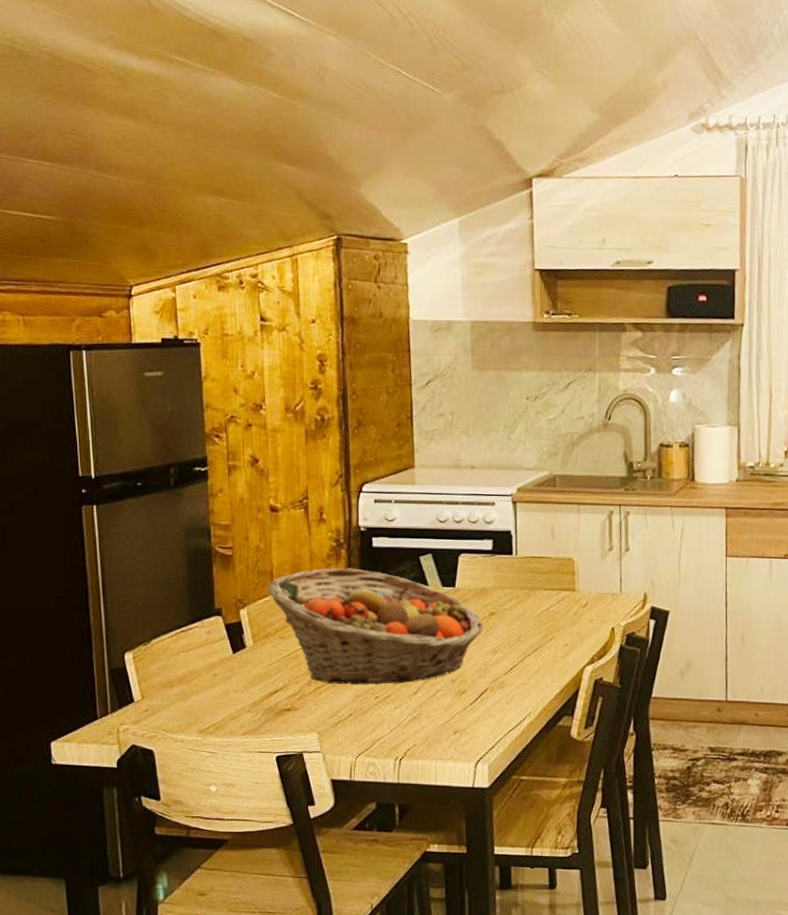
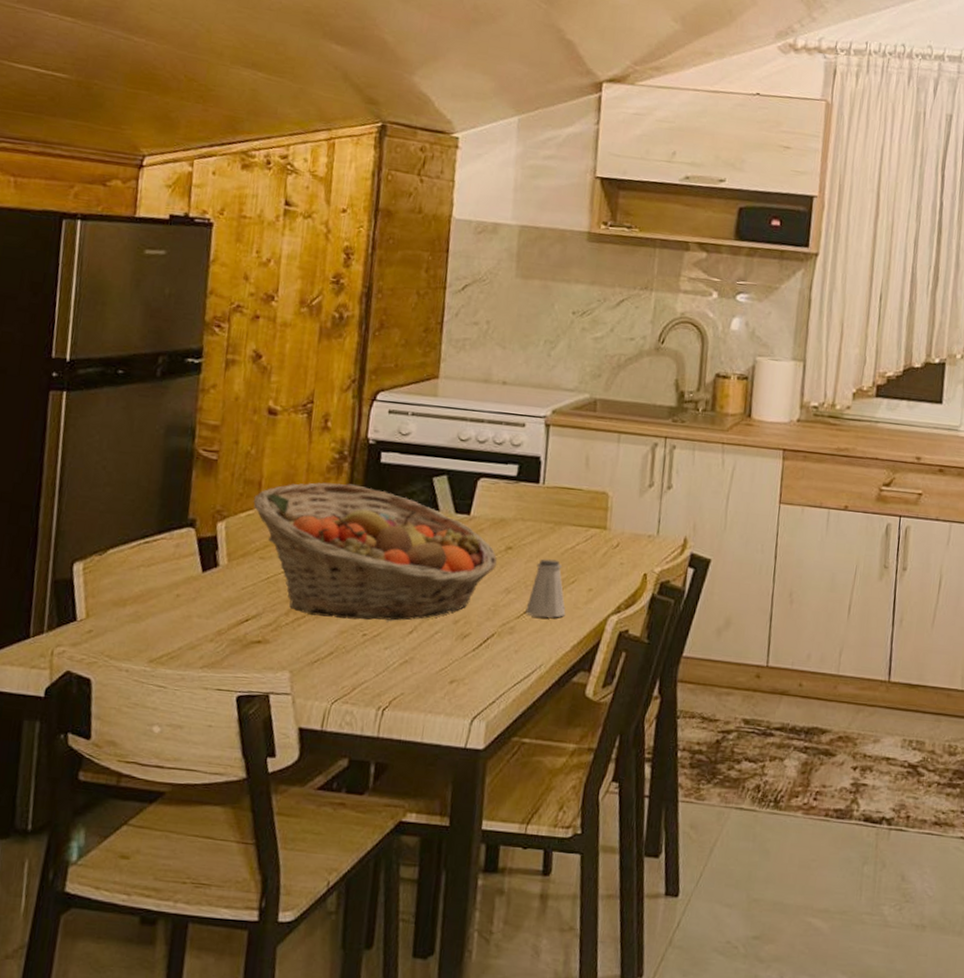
saltshaker: none [512,621,547,672] -> present [525,559,566,618]

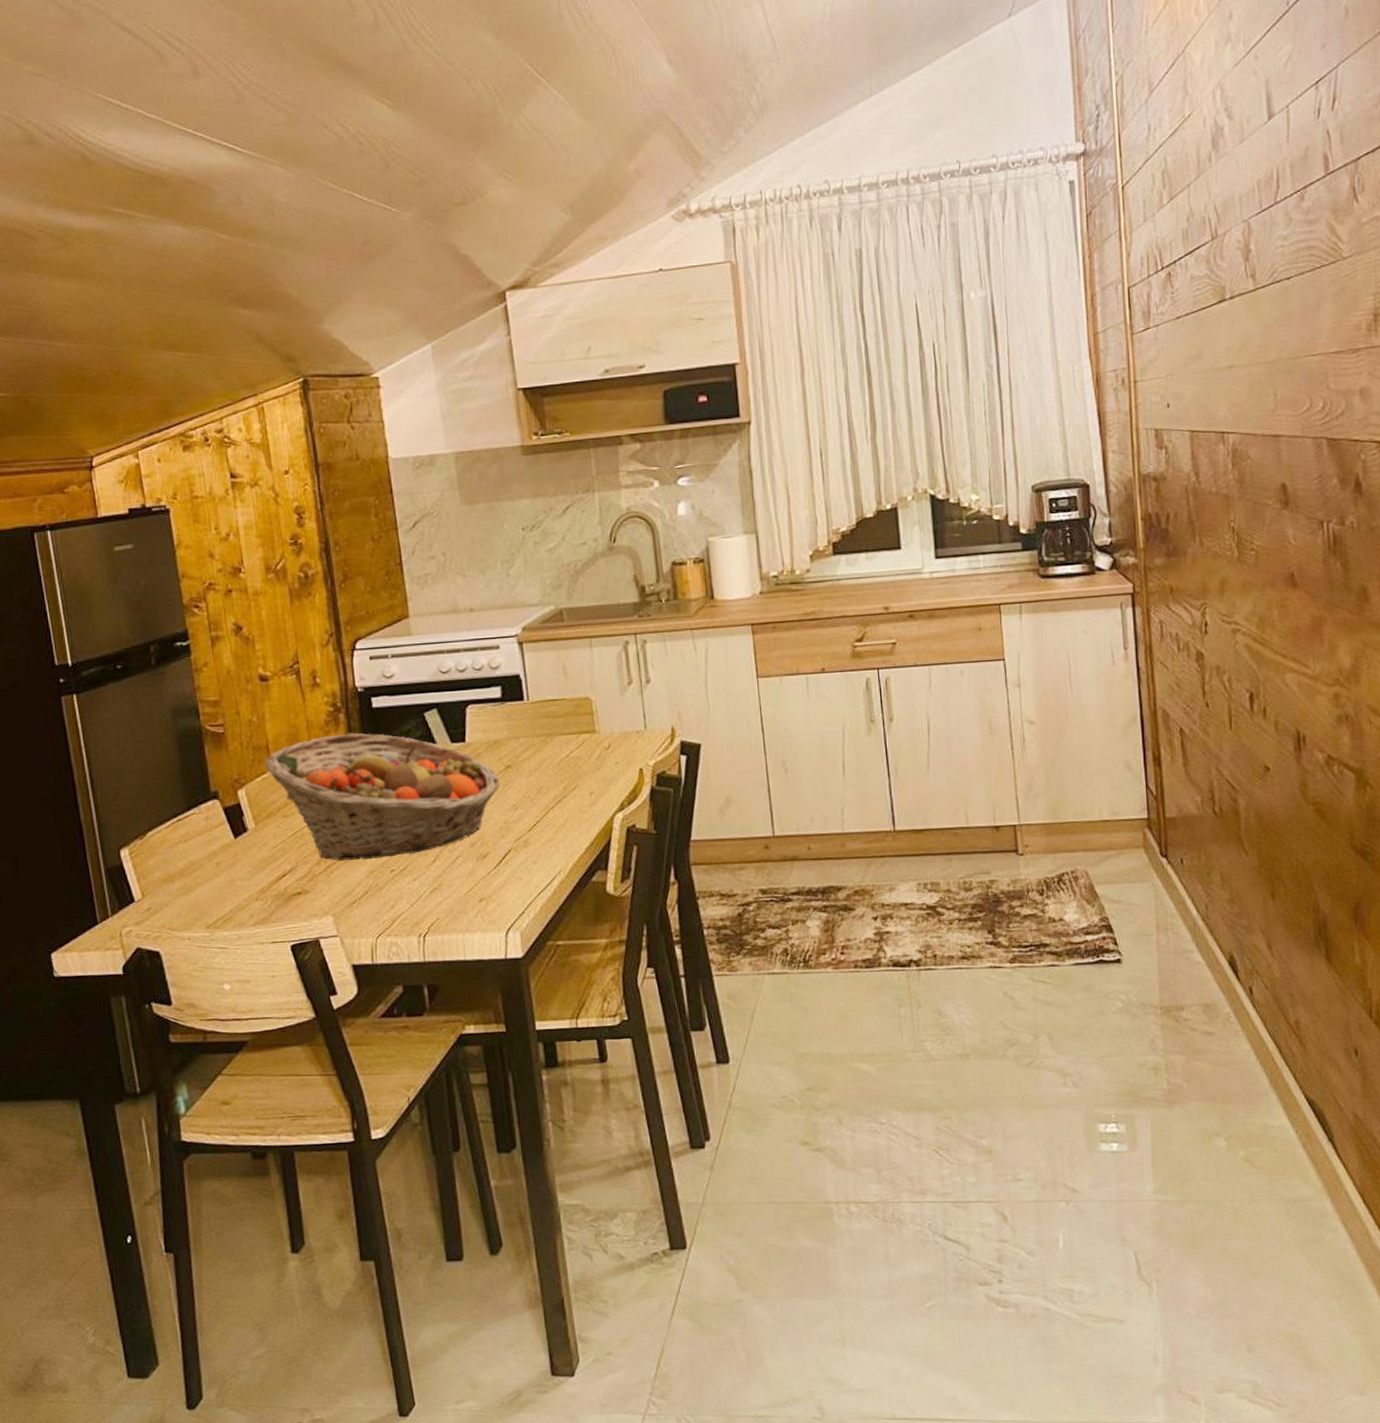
saltshaker: present [525,559,566,618] -> none [535,770,573,827]

